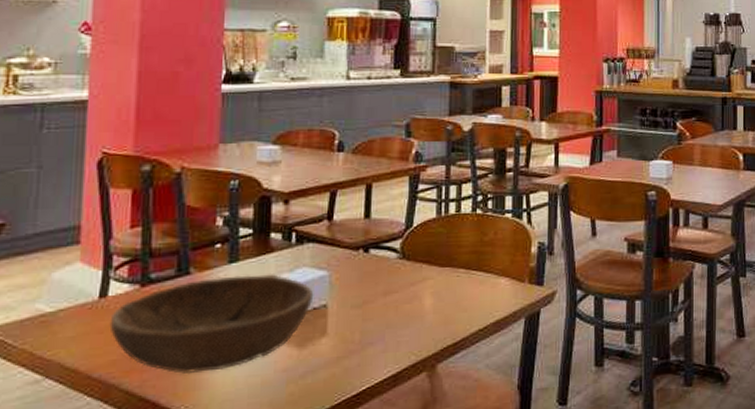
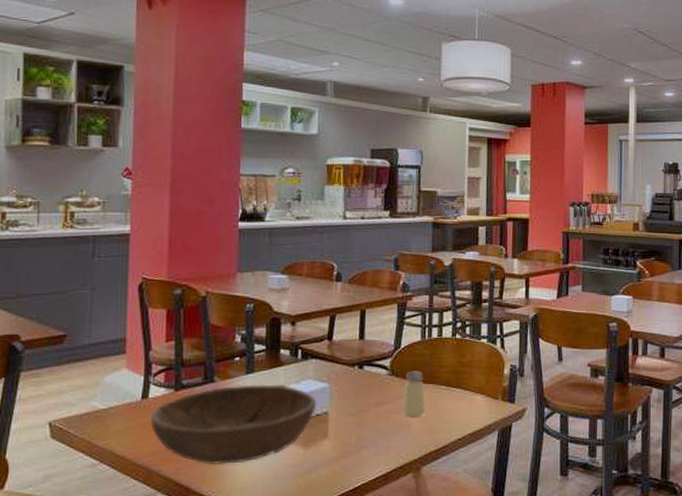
saltshaker: none [414,252,441,307] -> present [402,370,425,417]

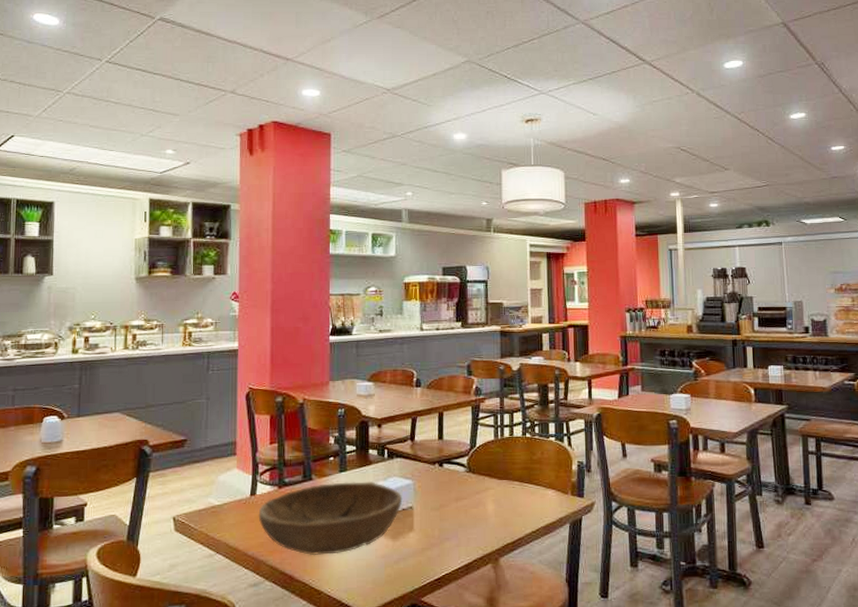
saltshaker: present [402,370,425,417] -> none [480,467,500,511]

